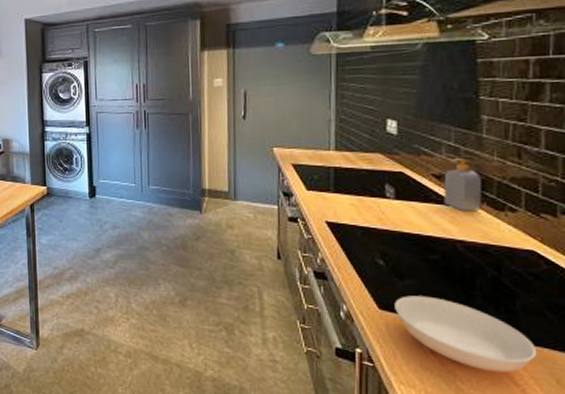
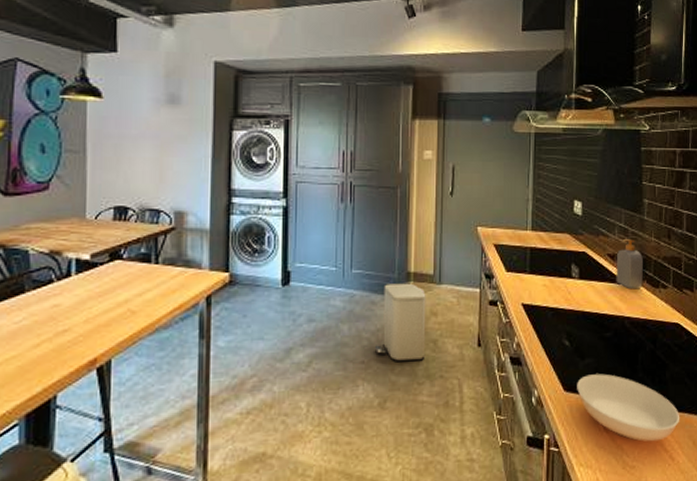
pedal bin: none [173,198,223,268] -> present [374,283,426,363]

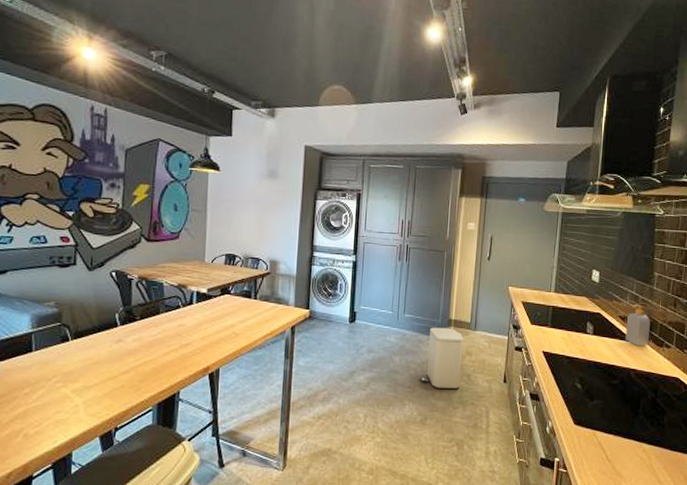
bowl: present [577,373,680,442] -> none [585,413,674,473]

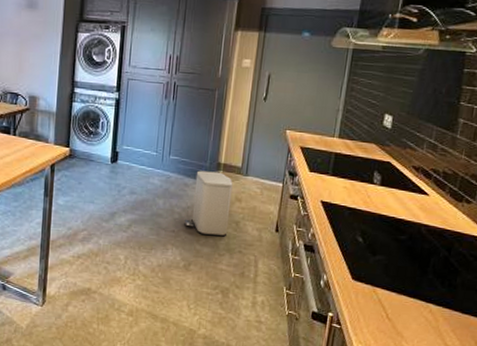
soap bottle: present [625,305,651,347] -> none [418,154,450,201]

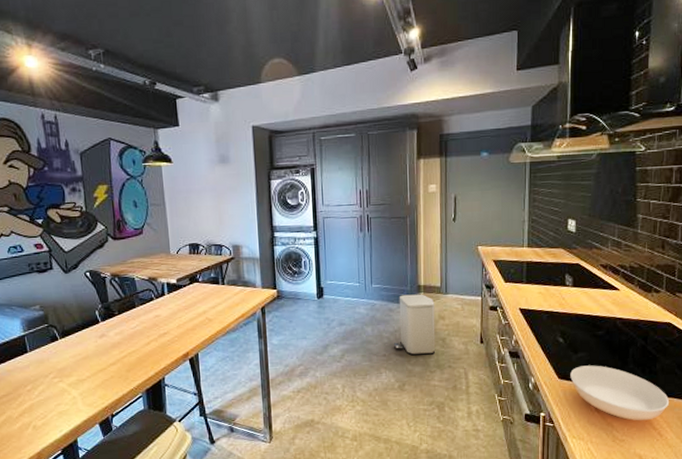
bowl: none [364,269,466,336] -> present [570,365,670,421]

